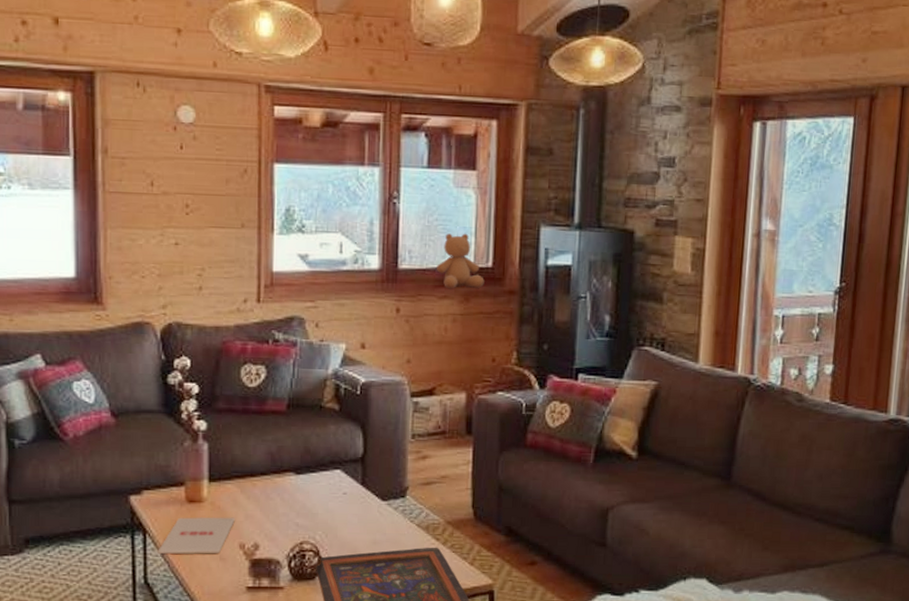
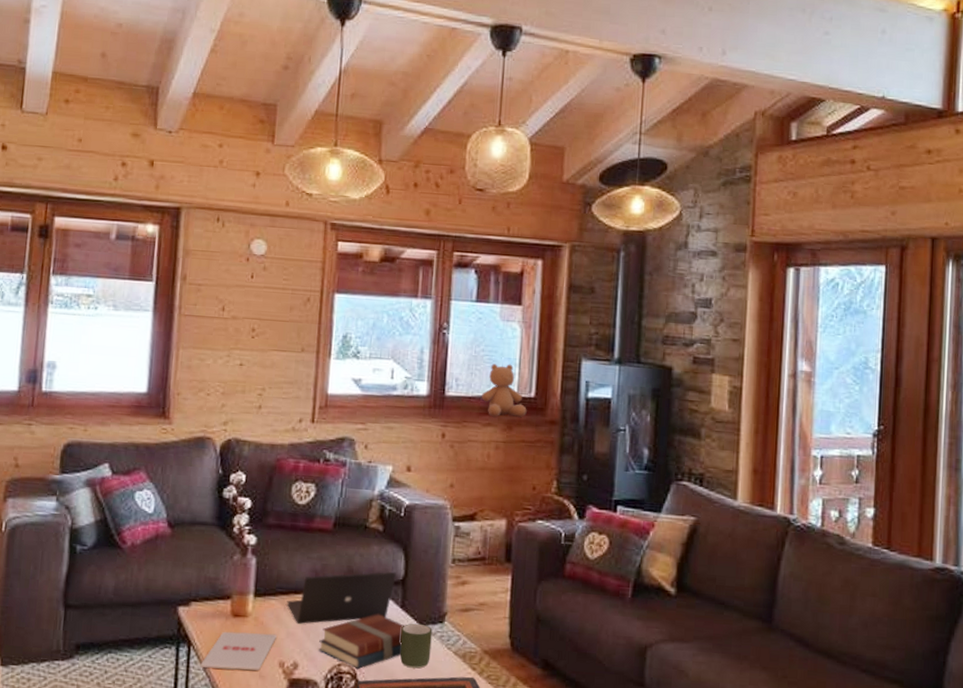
laptop: none [243,450,355,506] -> present [287,571,396,624]
books: none [279,492,365,546] -> present [318,614,404,669]
mug: none [362,499,394,542] -> present [400,623,433,669]

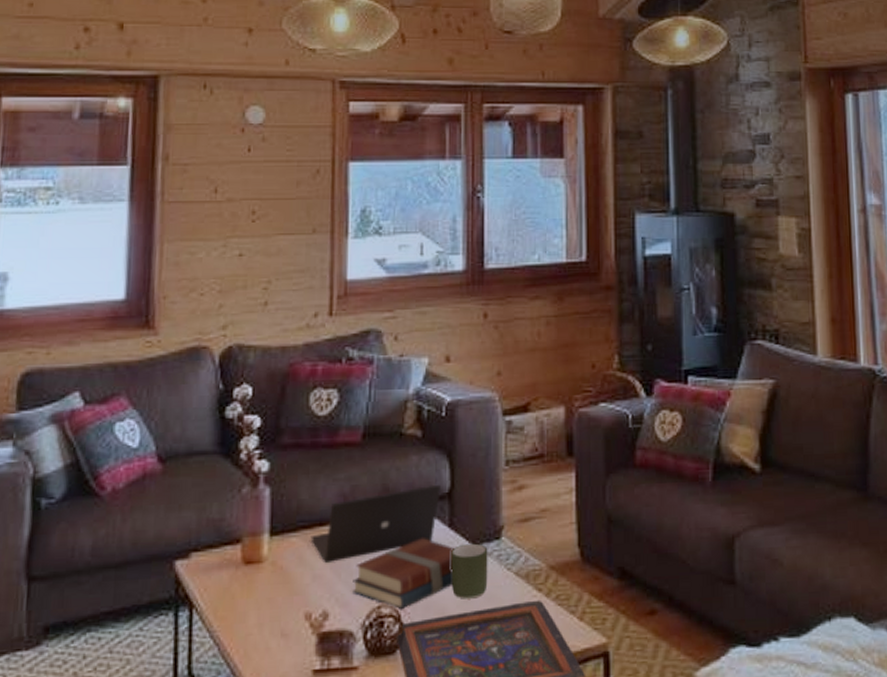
magazine: present [200,631,277,671] -> none [206,579,300,635]
teddy bear: present [482,364,527,418] -> none [526,225,579,289]

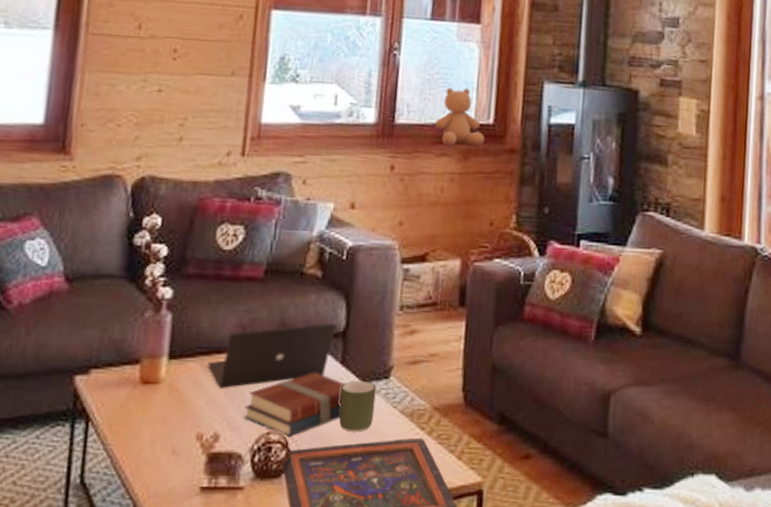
teddy bear: none [526,225,579,289] -> present [435,88,485,147]

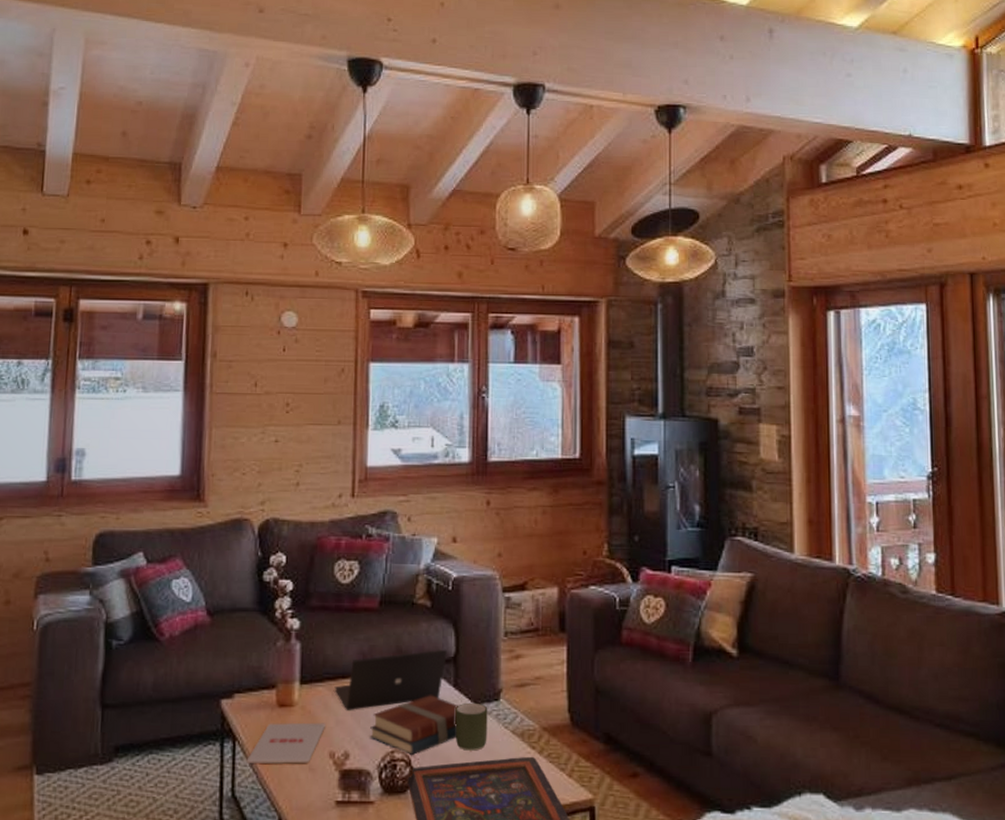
magazine: none [100,401,195,448] -> present [246,722,325,765]
teddy bear: present [435,88,485,147] -> none [525,425,573,481]

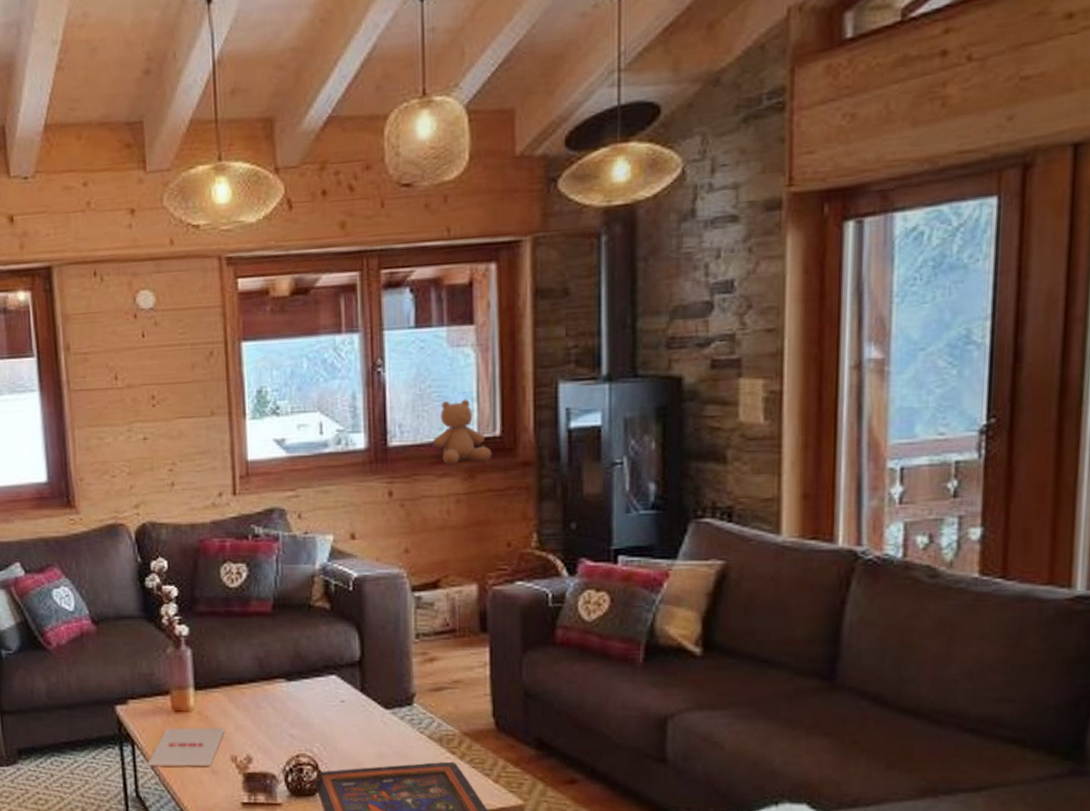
laptop: present [334,649,447,710] -> none [231,653,351,715]
books: present [370,695,458,755] -> none [272,700,367,759]
mug: present [455,702,488,751] -> none [364,707,401,756]
teddy bear: none [525,425,573,481] -> present [433,399,492,466]

